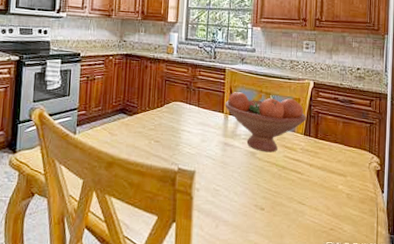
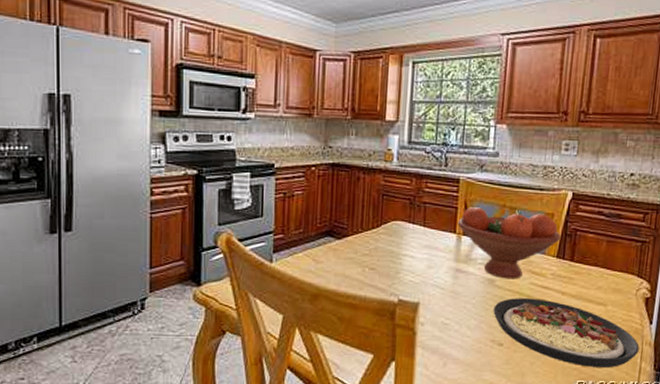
plate: none [255,168,375,231] -> present [493,298,639,367]

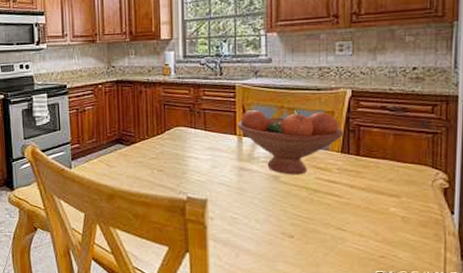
plate: present [493,298,639,367] -> none [281,192,442,258]

